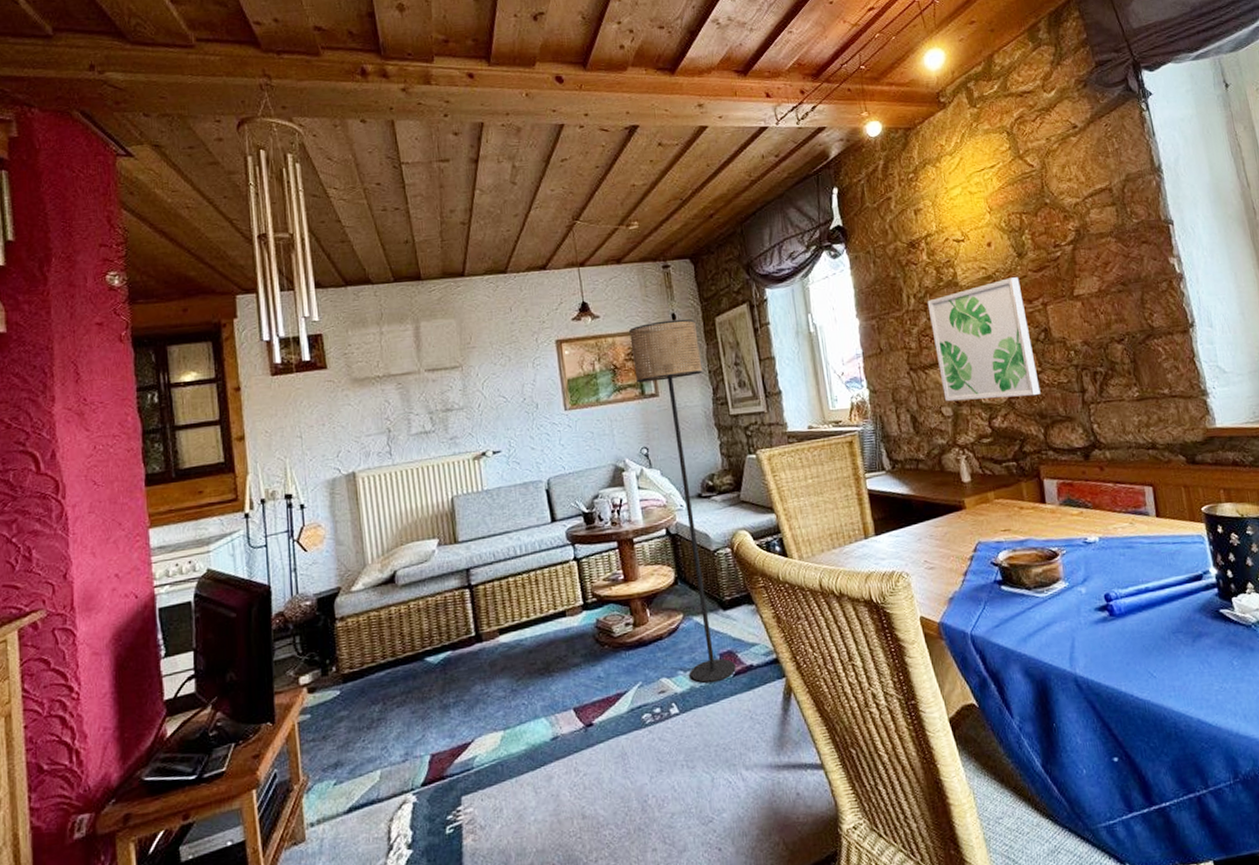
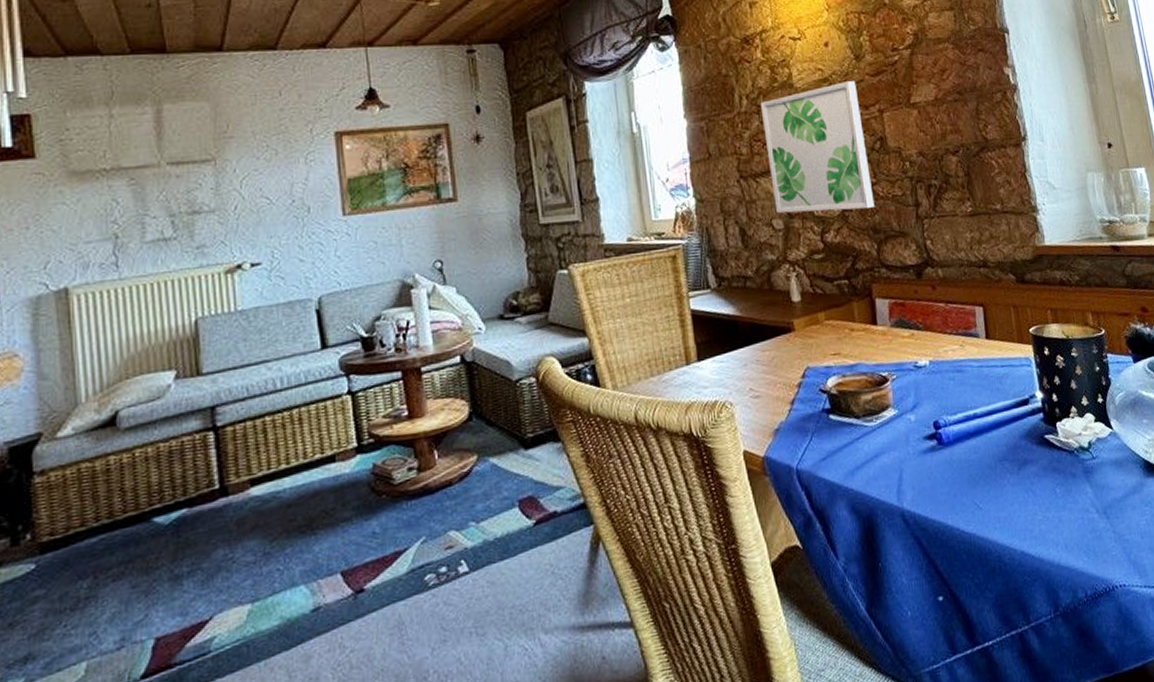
floor lamp: present [629,319,736,683] -> none [425,112,537,535]

